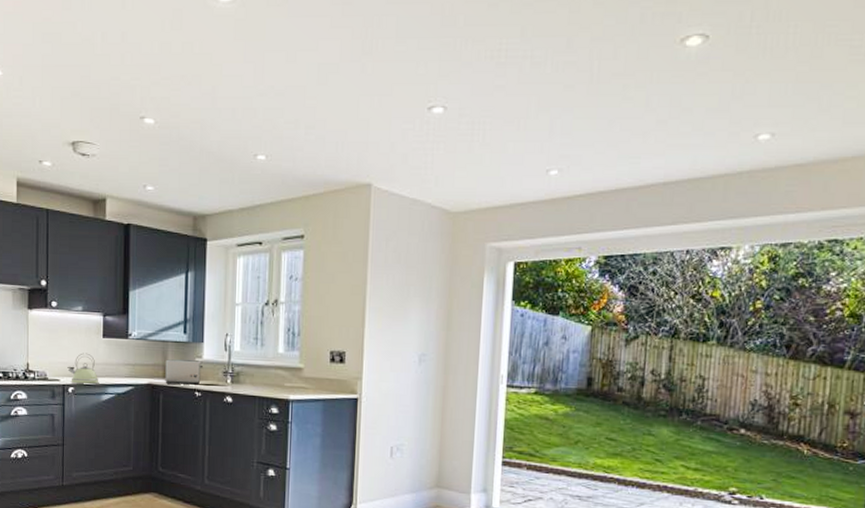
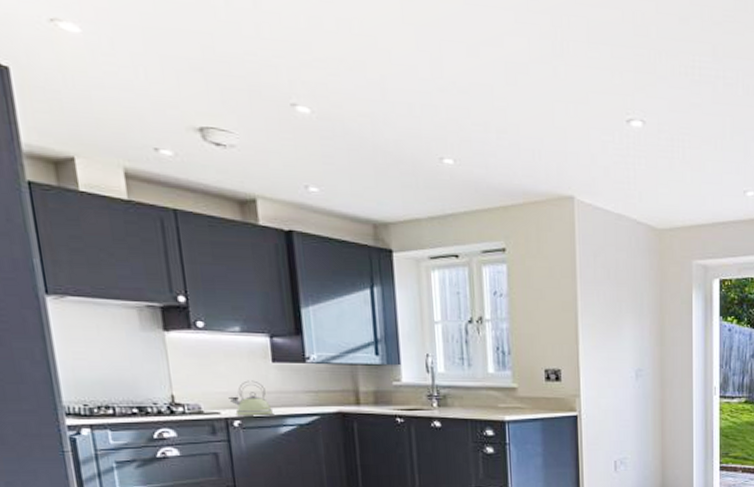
toaster: present [165,359,203,385] -> none [356,384,402,412]

